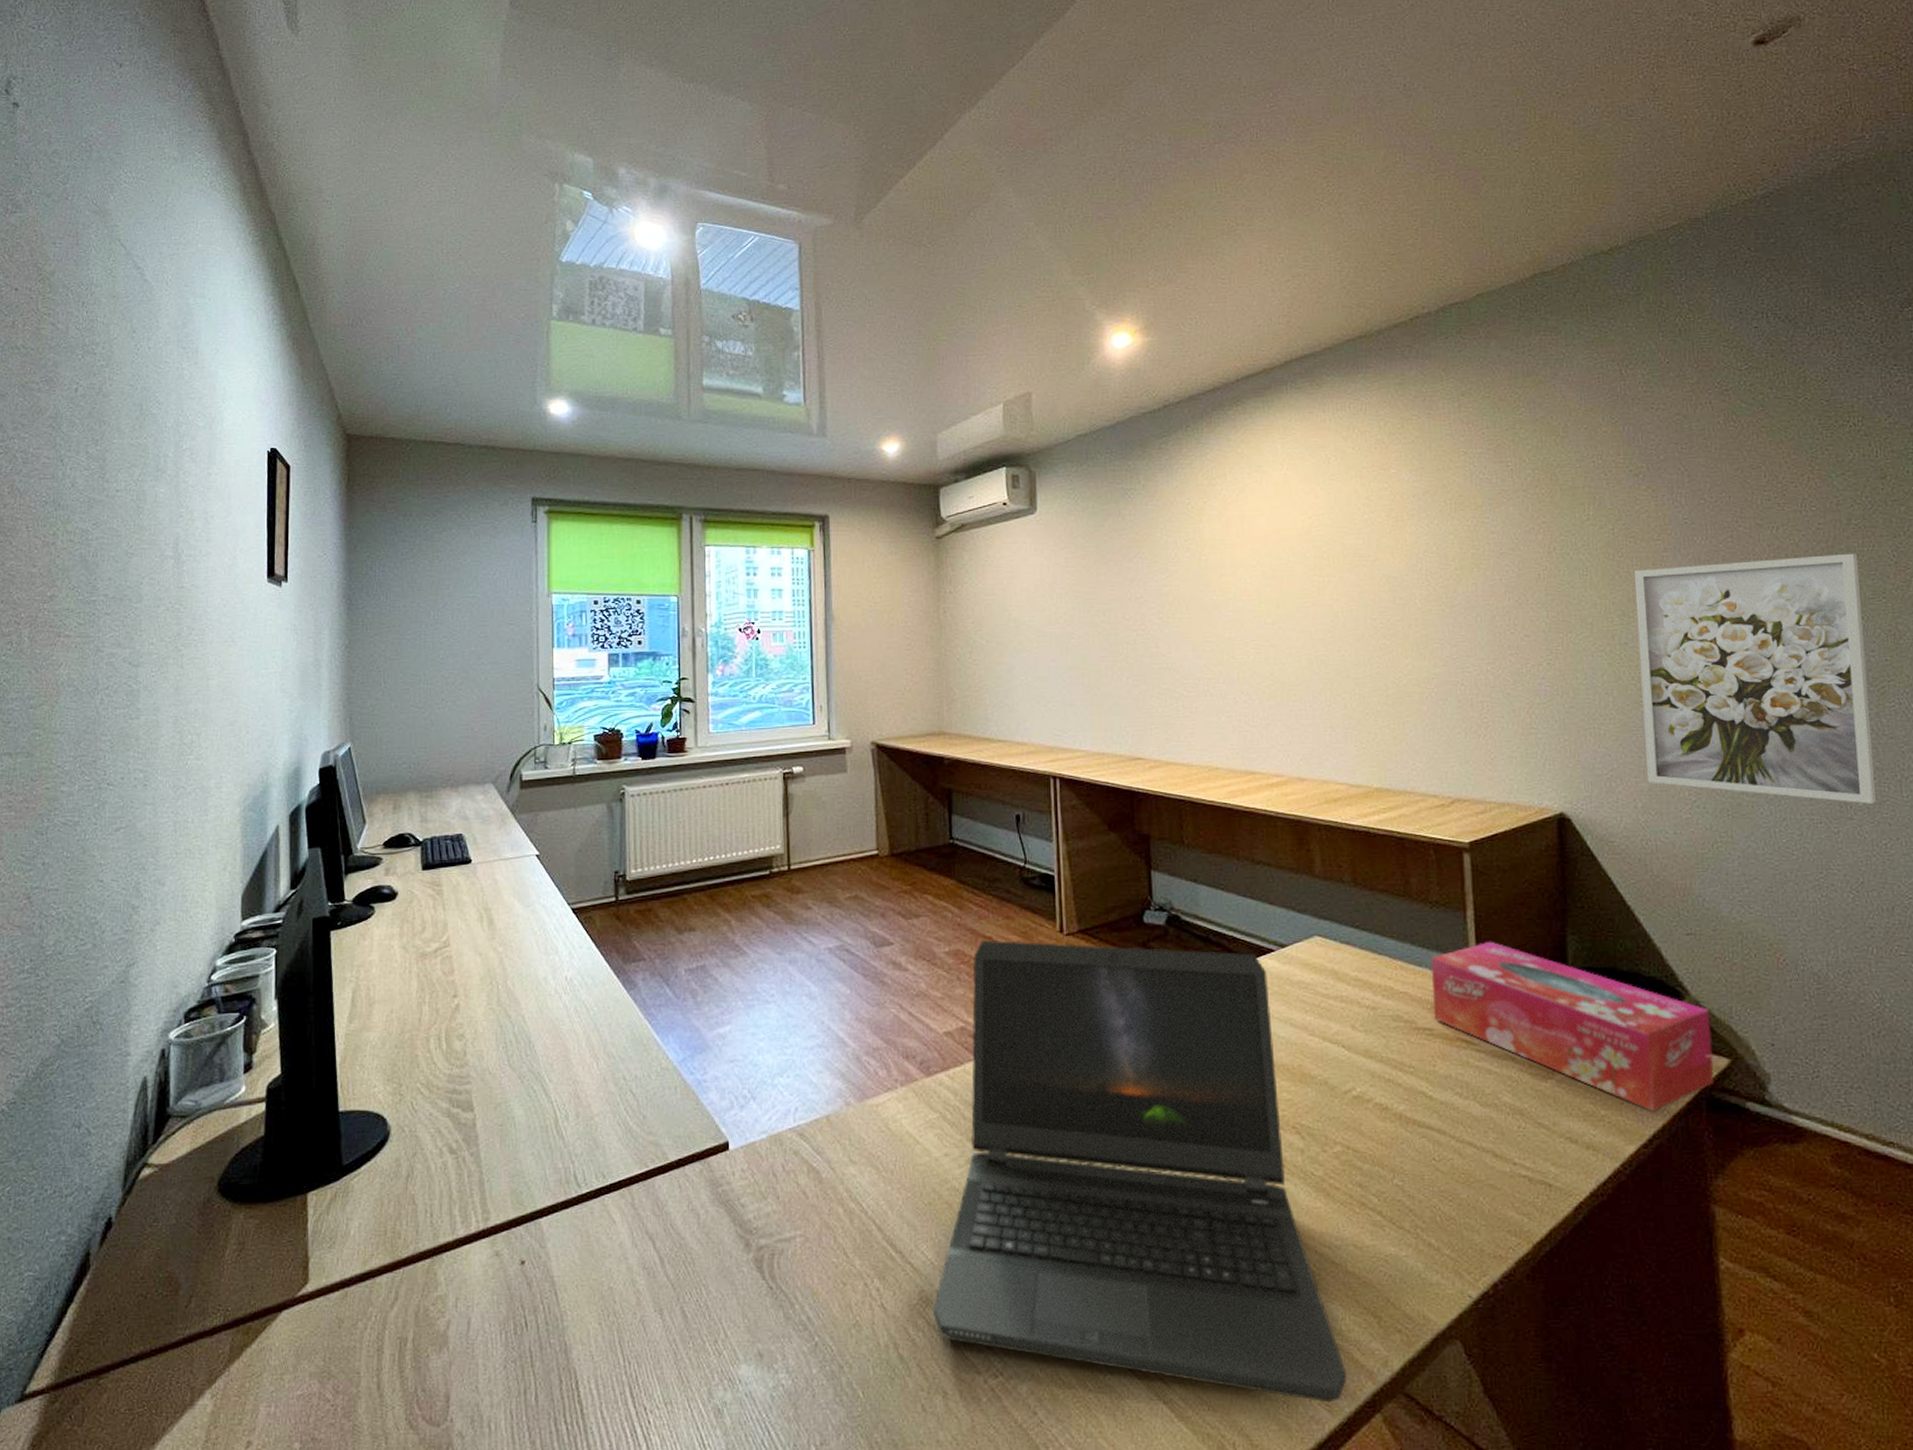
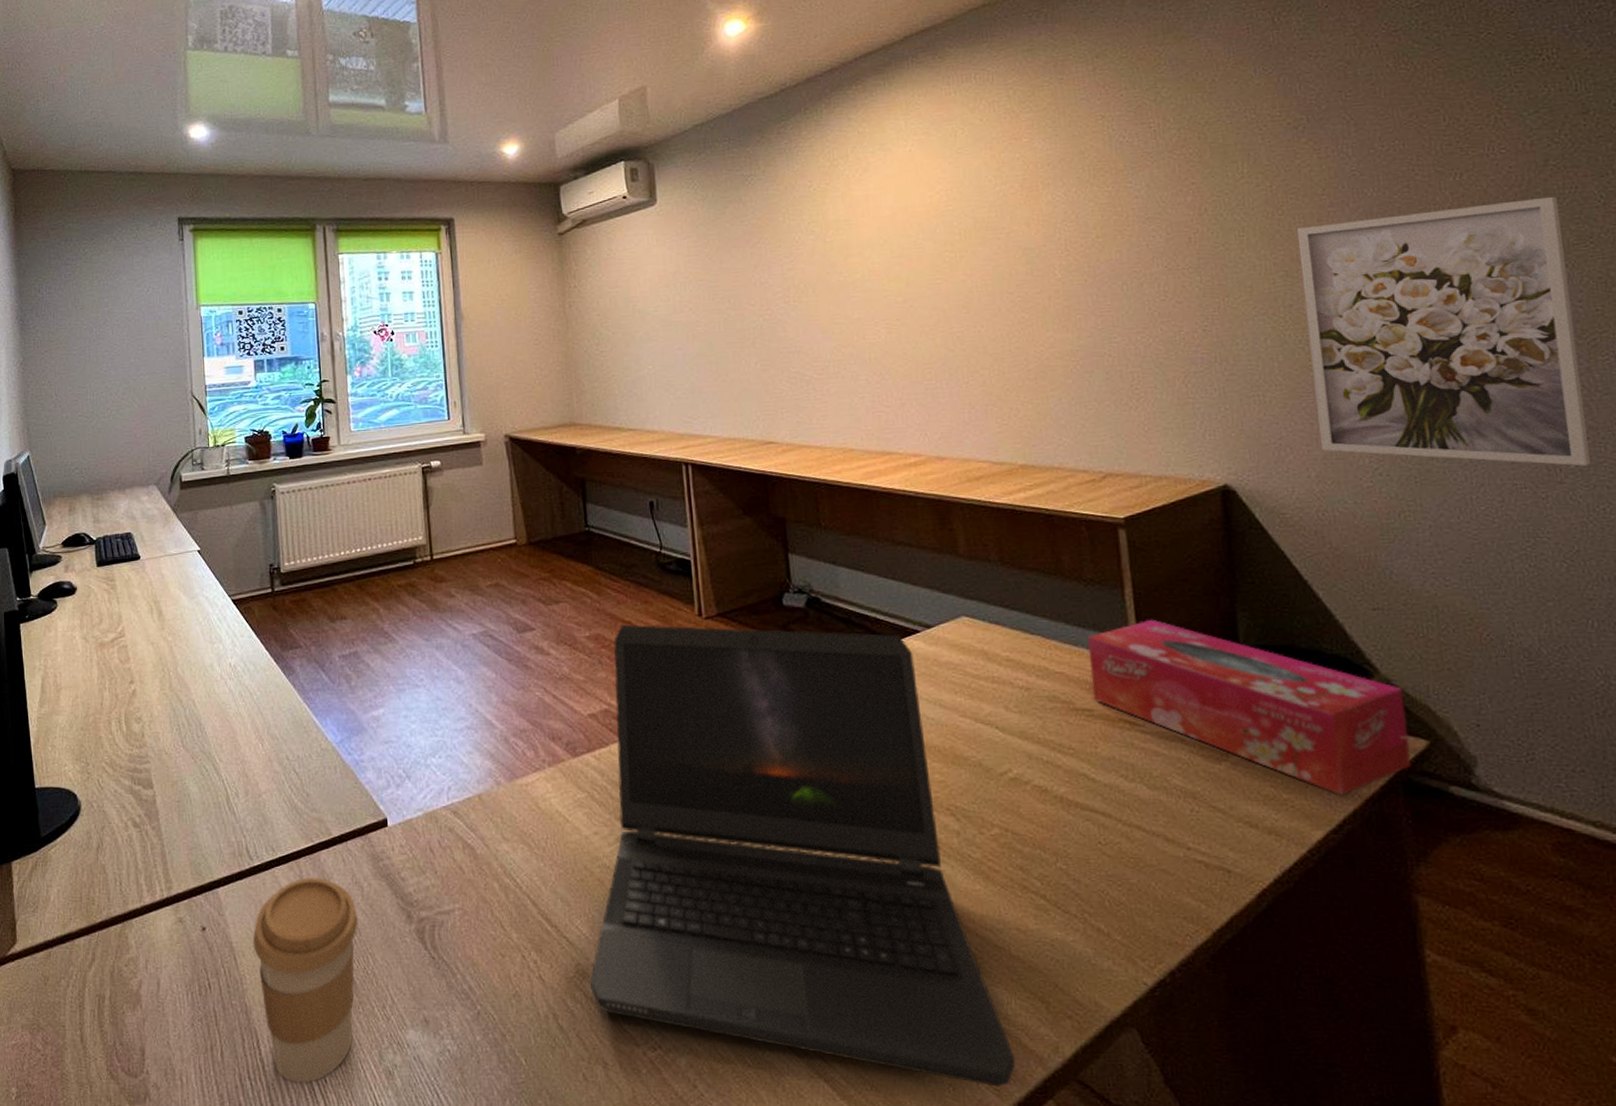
coffee cup: none [576,1205,693,1425] -> present [252,877,359,1083]

